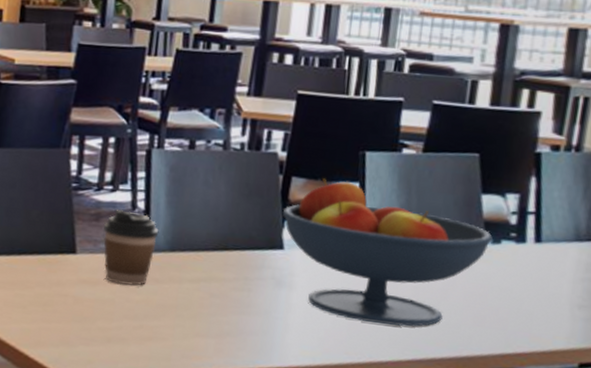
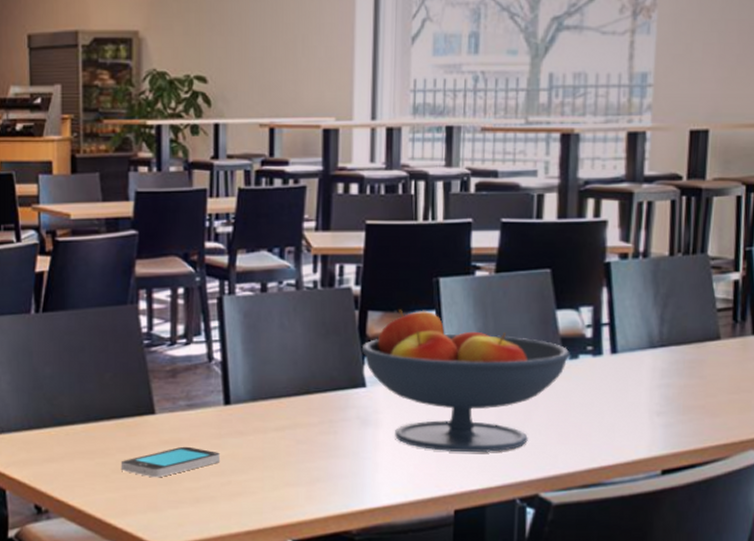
smartphone: none [38,287,134,315] -> present [120,446,220,478]
coffee cup: present [103,209,159,286] -> none [181,362,238,442]

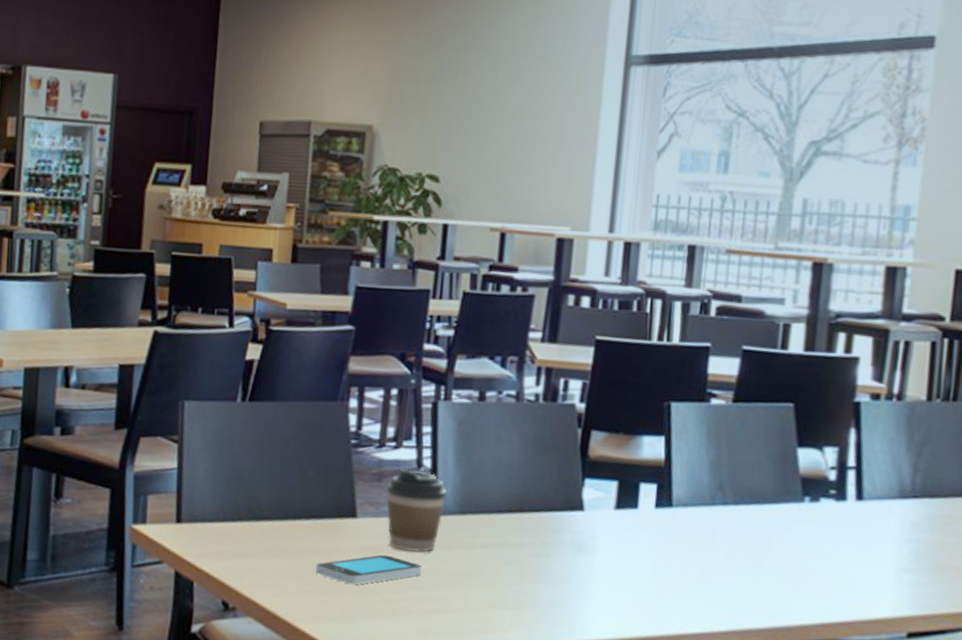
coffee cup: none [181,362,238,442] -> present [386,468,448,553]
fruit bowl: present [361,310,570,453] -> none [581,432,811,594]

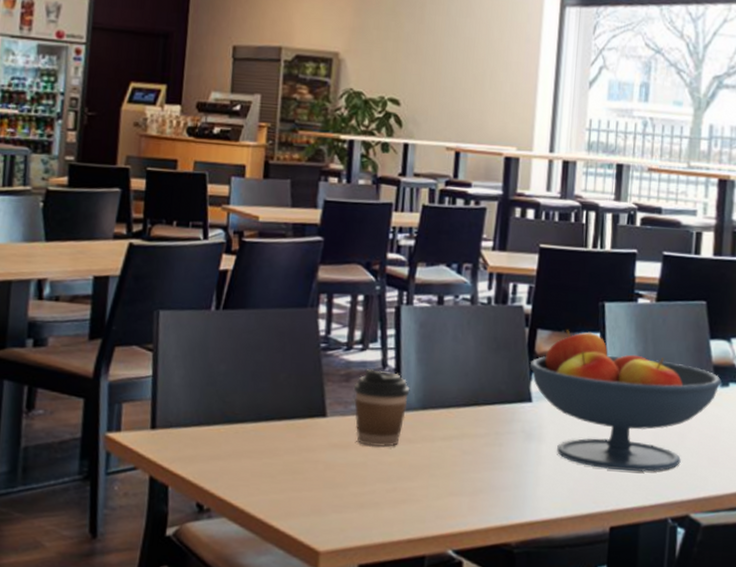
smartphone: present [315,554,421,586] -> none [287,450,387,481]
fruit bowl: none [581,432,811,594] -> present [529,330,722,472]

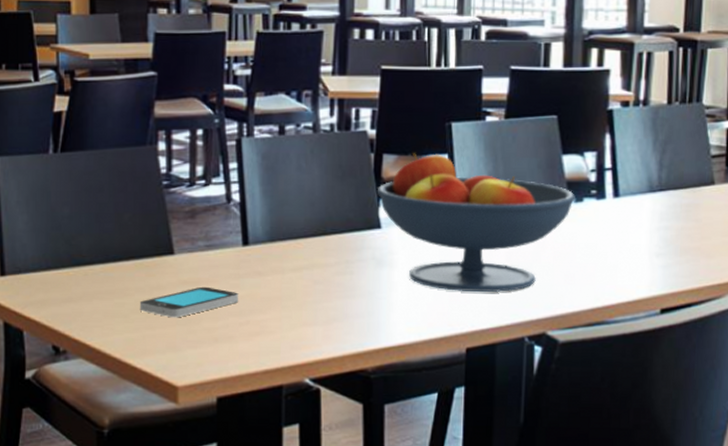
smartphone: none [287,450,387,481] -> present [139,286,238,318]
coffee cup: present [354,368,410,447] -> none [200,203,257,282]

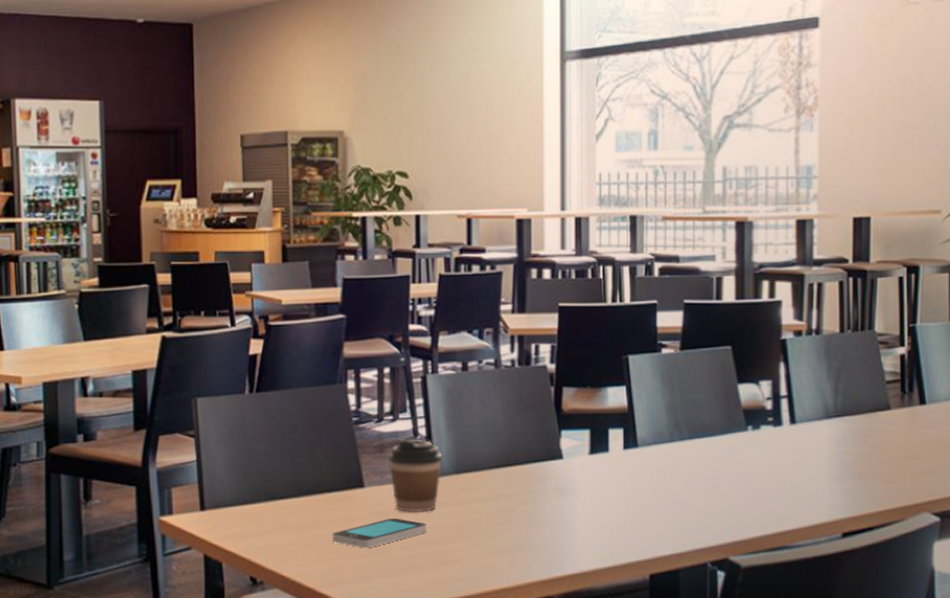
coffee cup: none [200,203,257,282] -> present [389,438,443,513]
fruit bowl: present [376,153,575,293] -> none [557,385,752,520]

